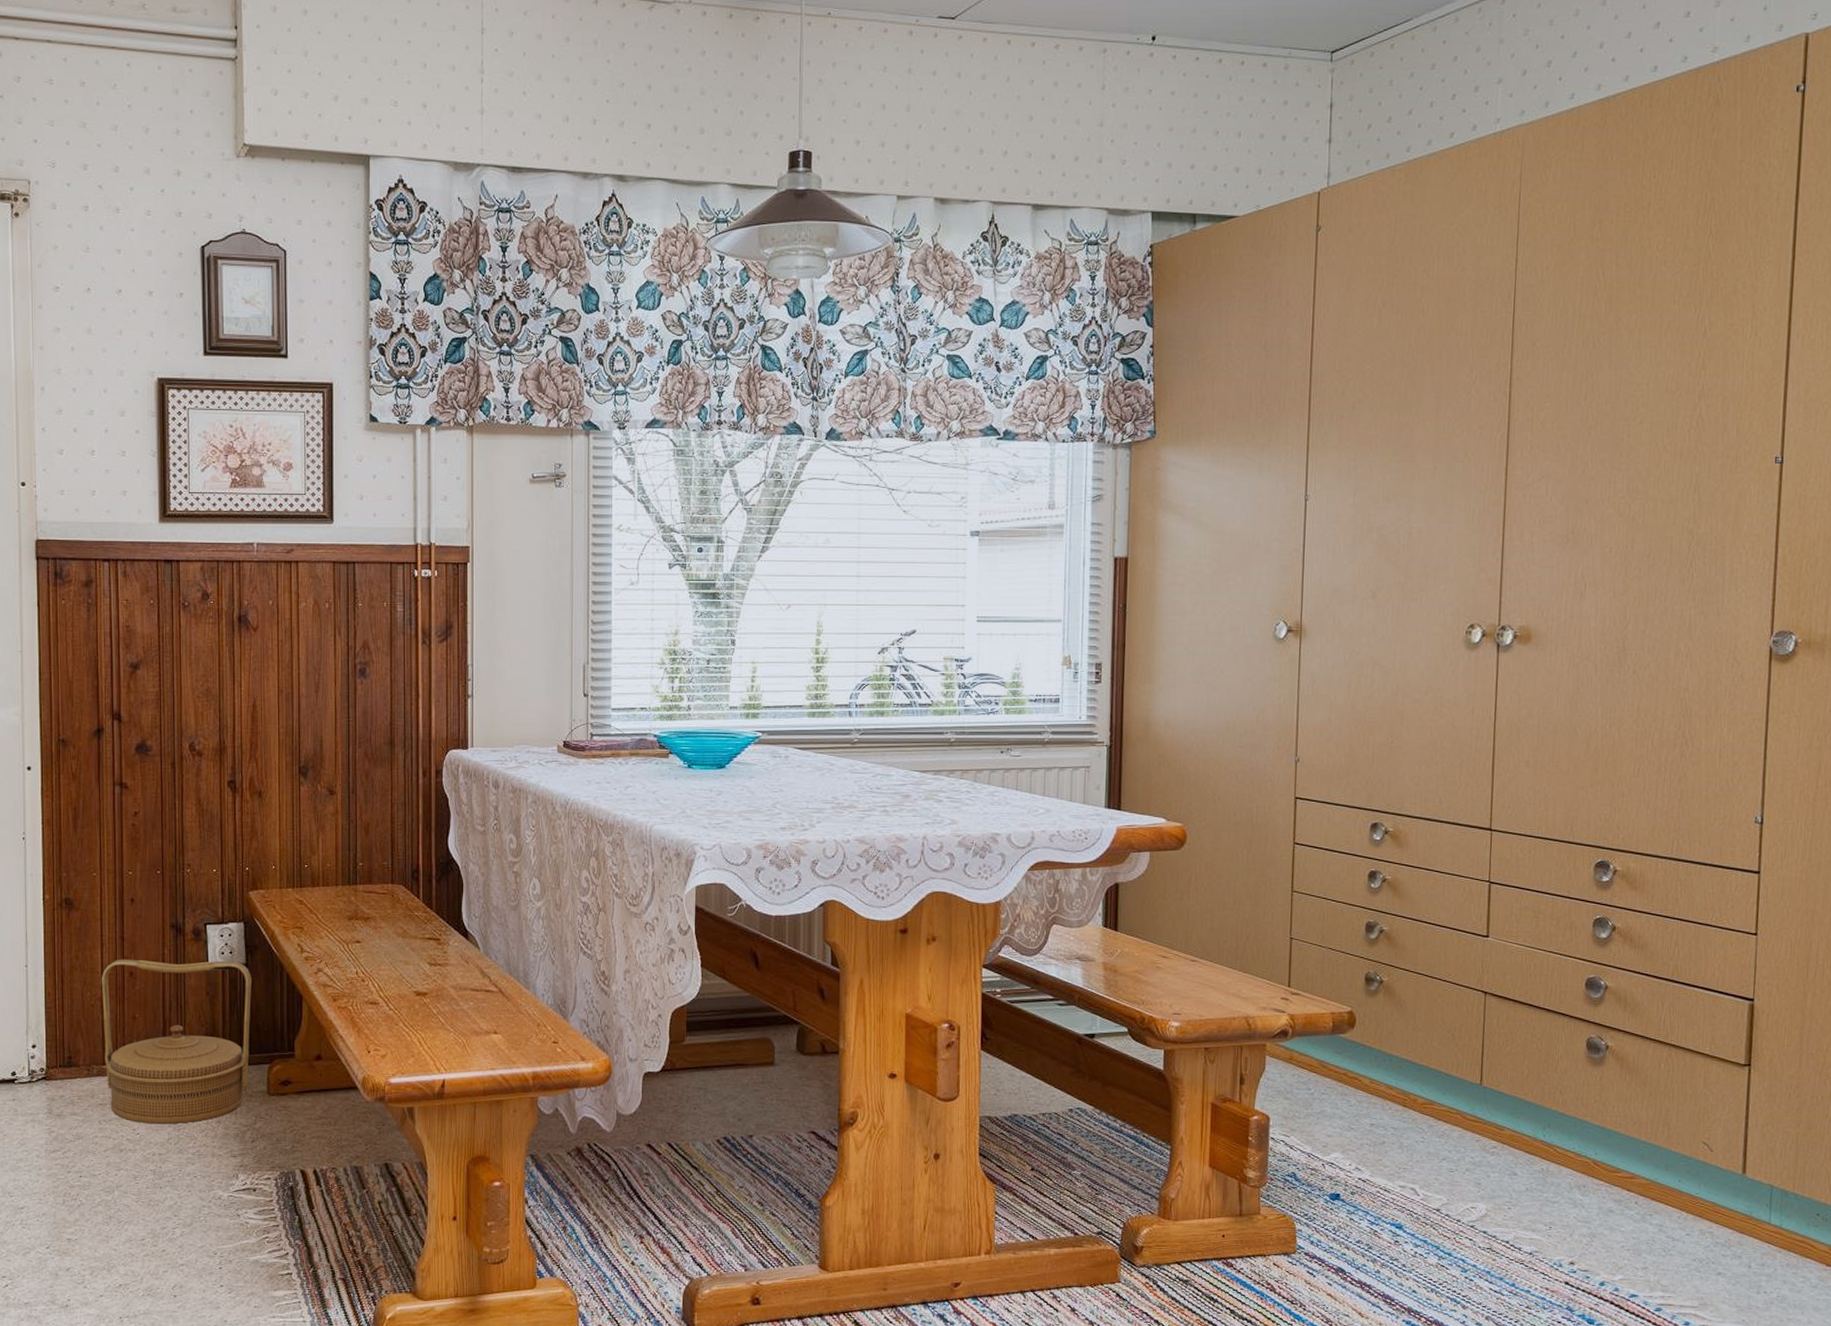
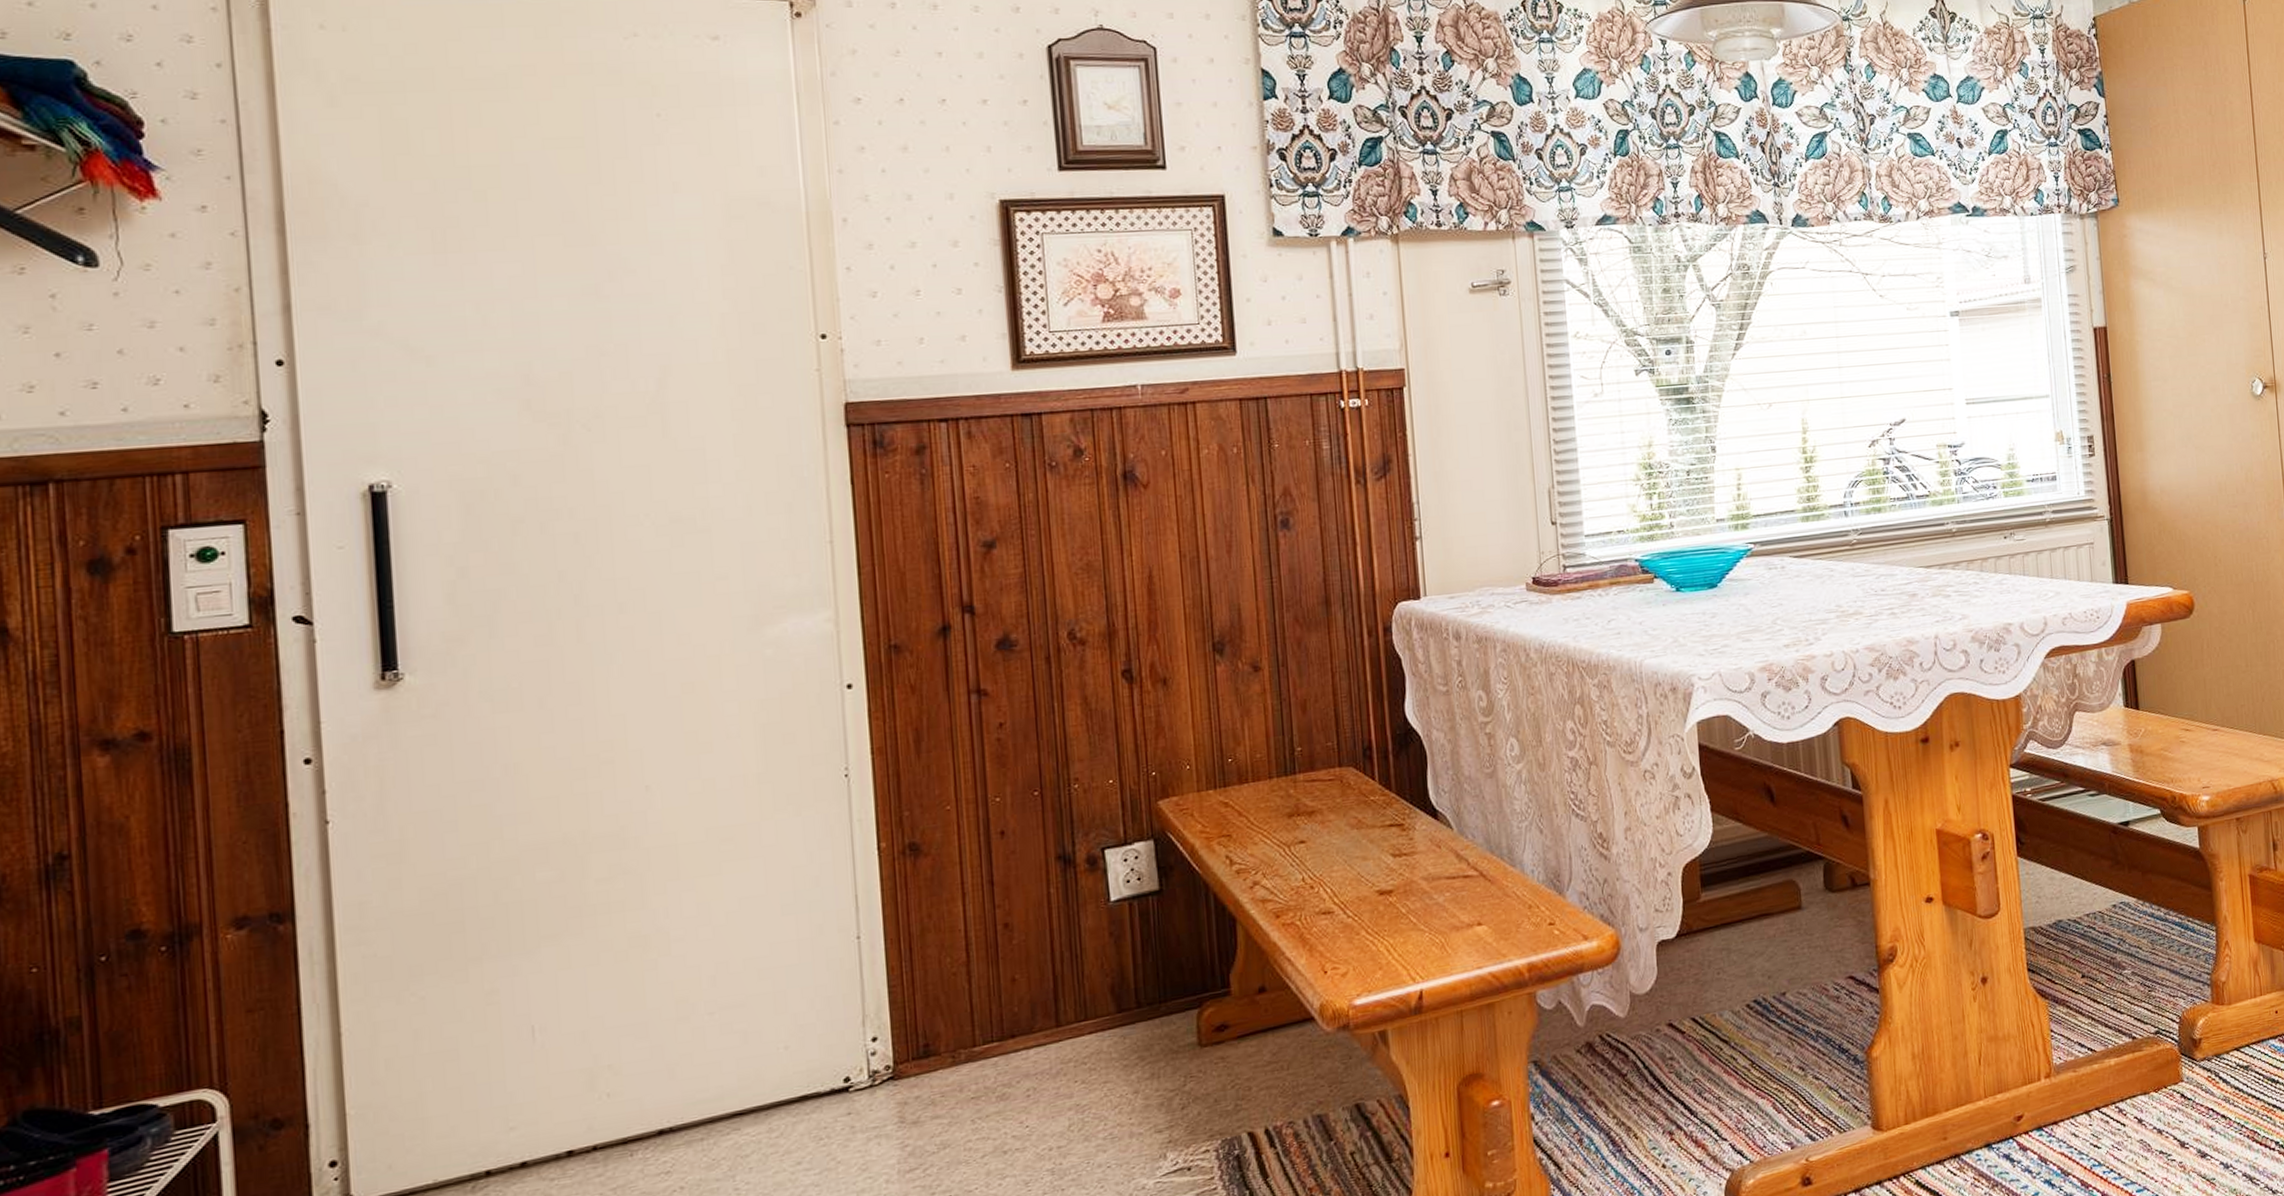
basket: present [101,959,251,1125] -> none [964,888,1172,1113]

